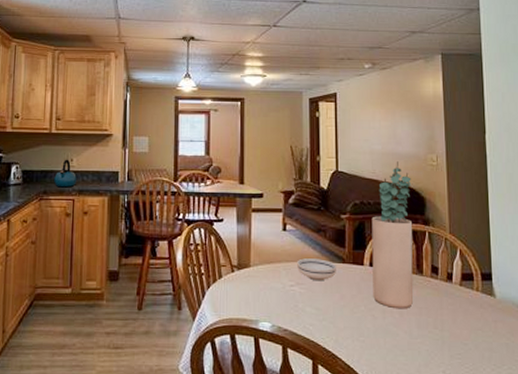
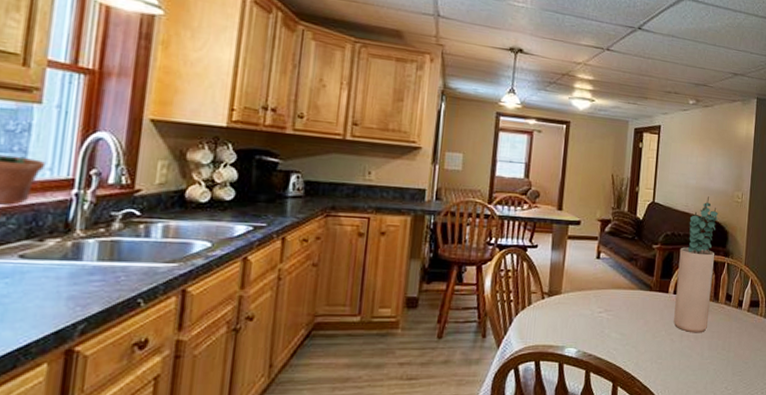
kettle: present [54,159,77,189] -> none [345,171,374,206]
bowl: present [297,258,336,281] -> none [607,286,644,308]

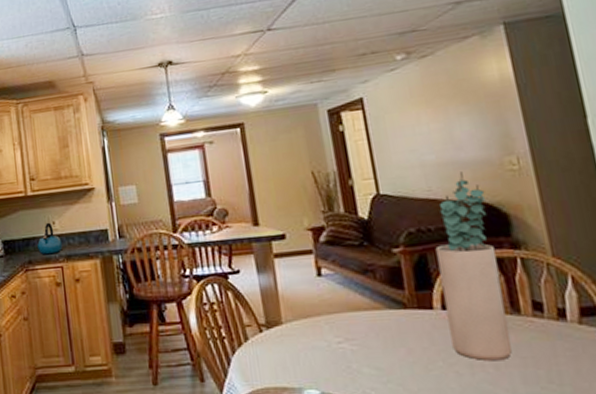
kettle: none [345,171,374,206] -> present [37,222,62,256]

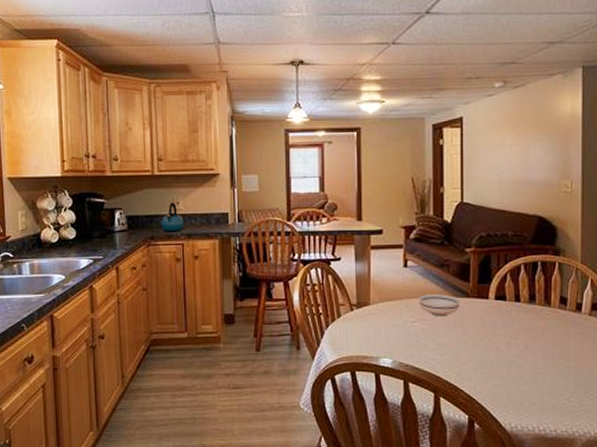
bowl: none [342,306,397,335] -> present [419,294,460,317]
vase: present [435,172,512,361] -> none [498,189,543,341]

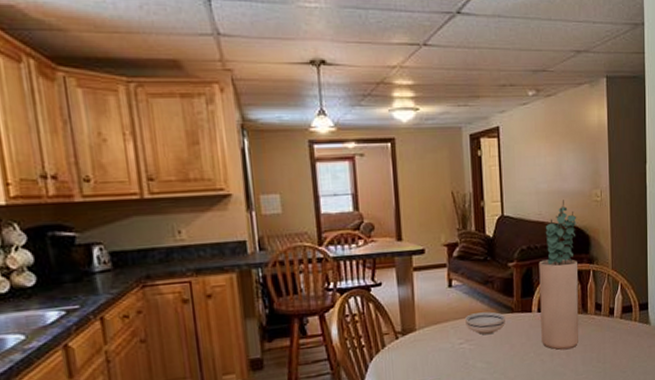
kettle: present [161,202,184,234] -> none [158,231,191,270]
vase: none [498,189,543,341] -> present [539,200,579,350]

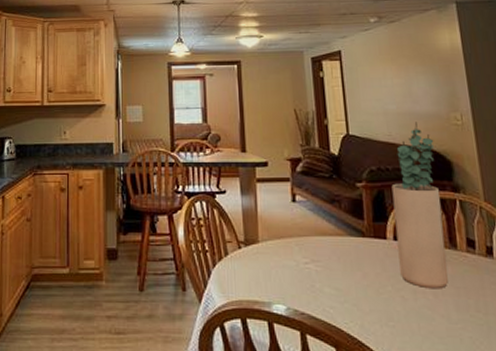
bowl: present [465,311,505,335] -> none [310,232,356,258]

